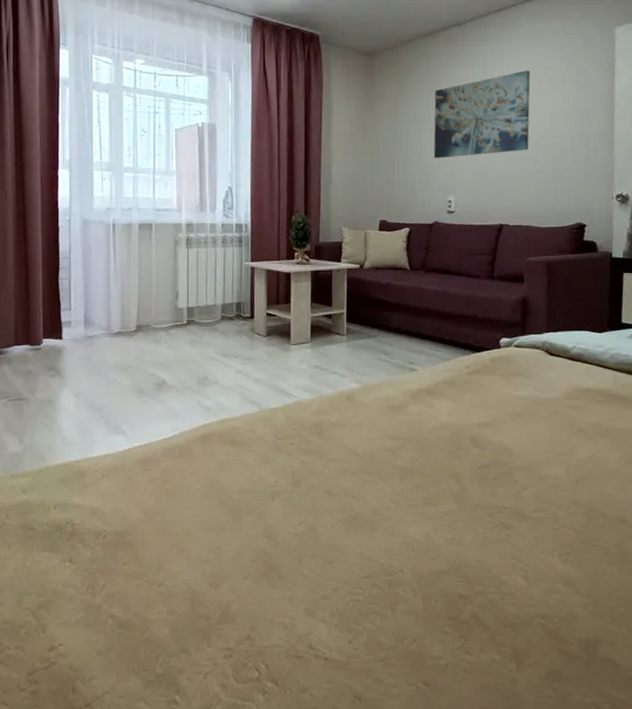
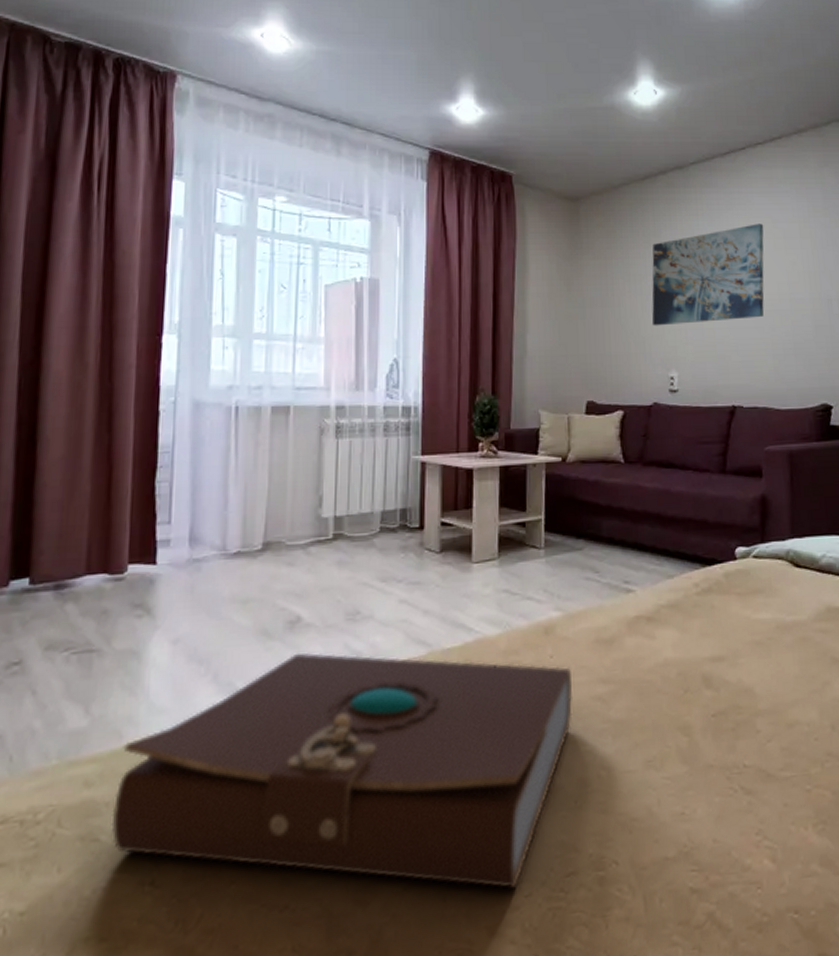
book: none [41,406,368,583] -> present [111,652,573,888]

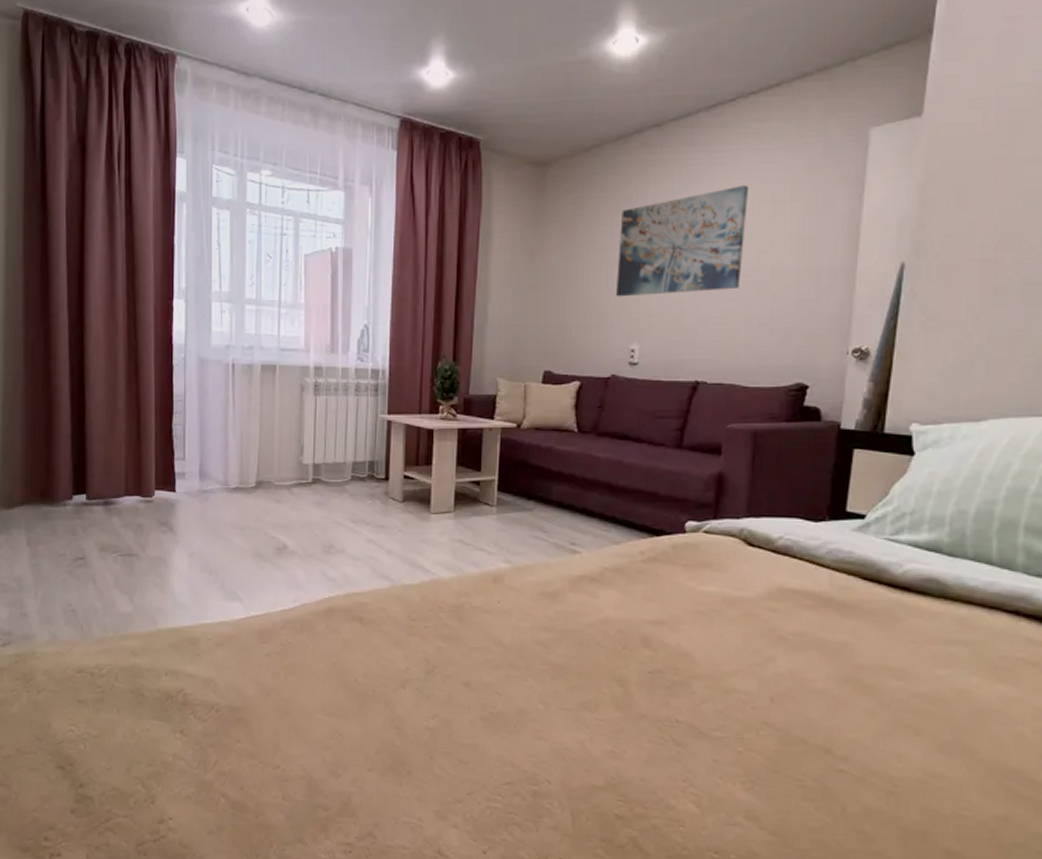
book: present [111,652,573,888] -> none [151,574,516,785]

